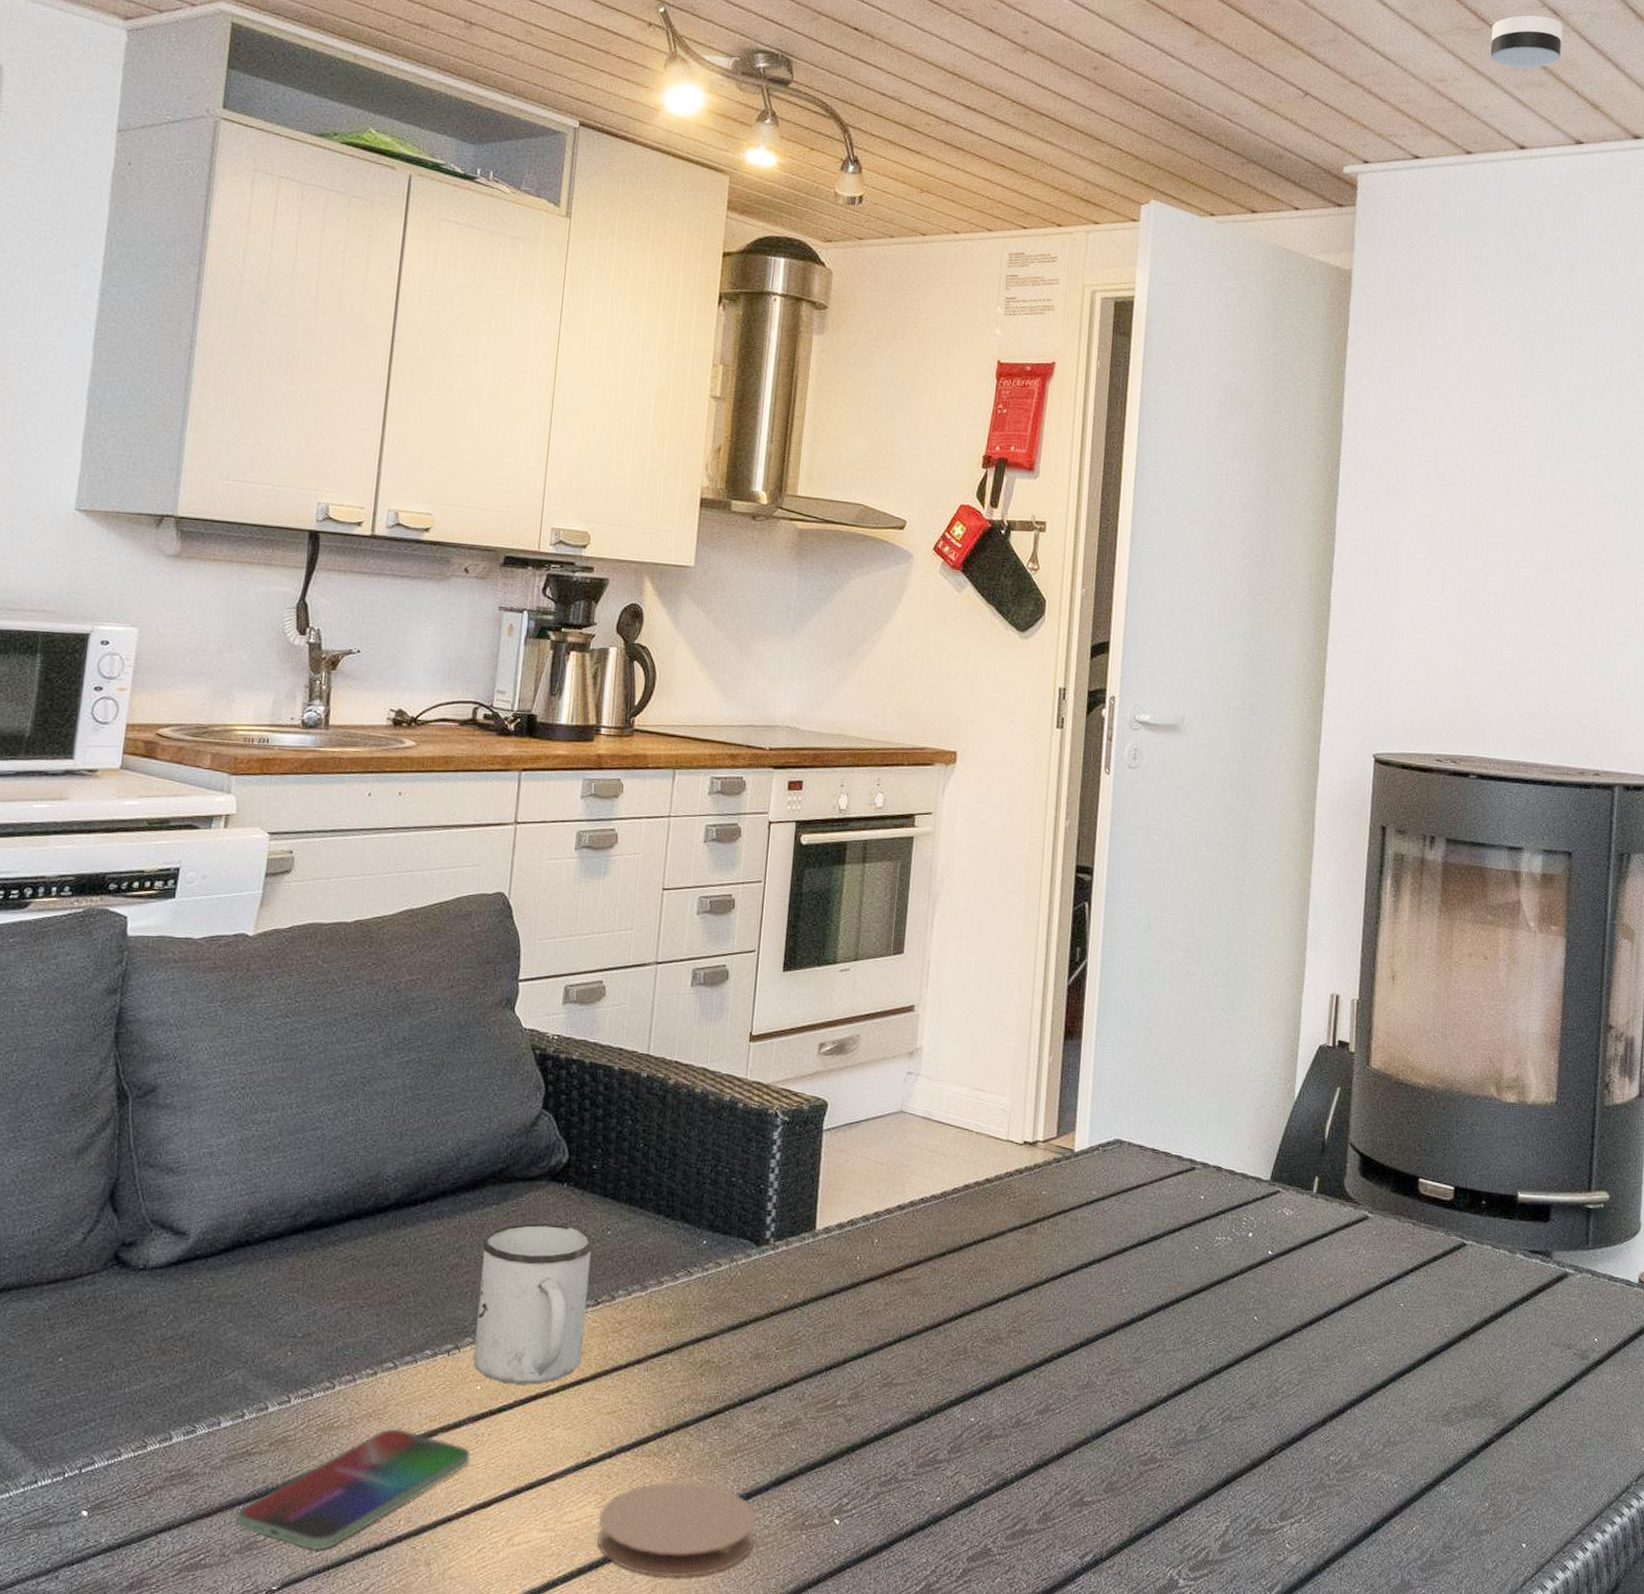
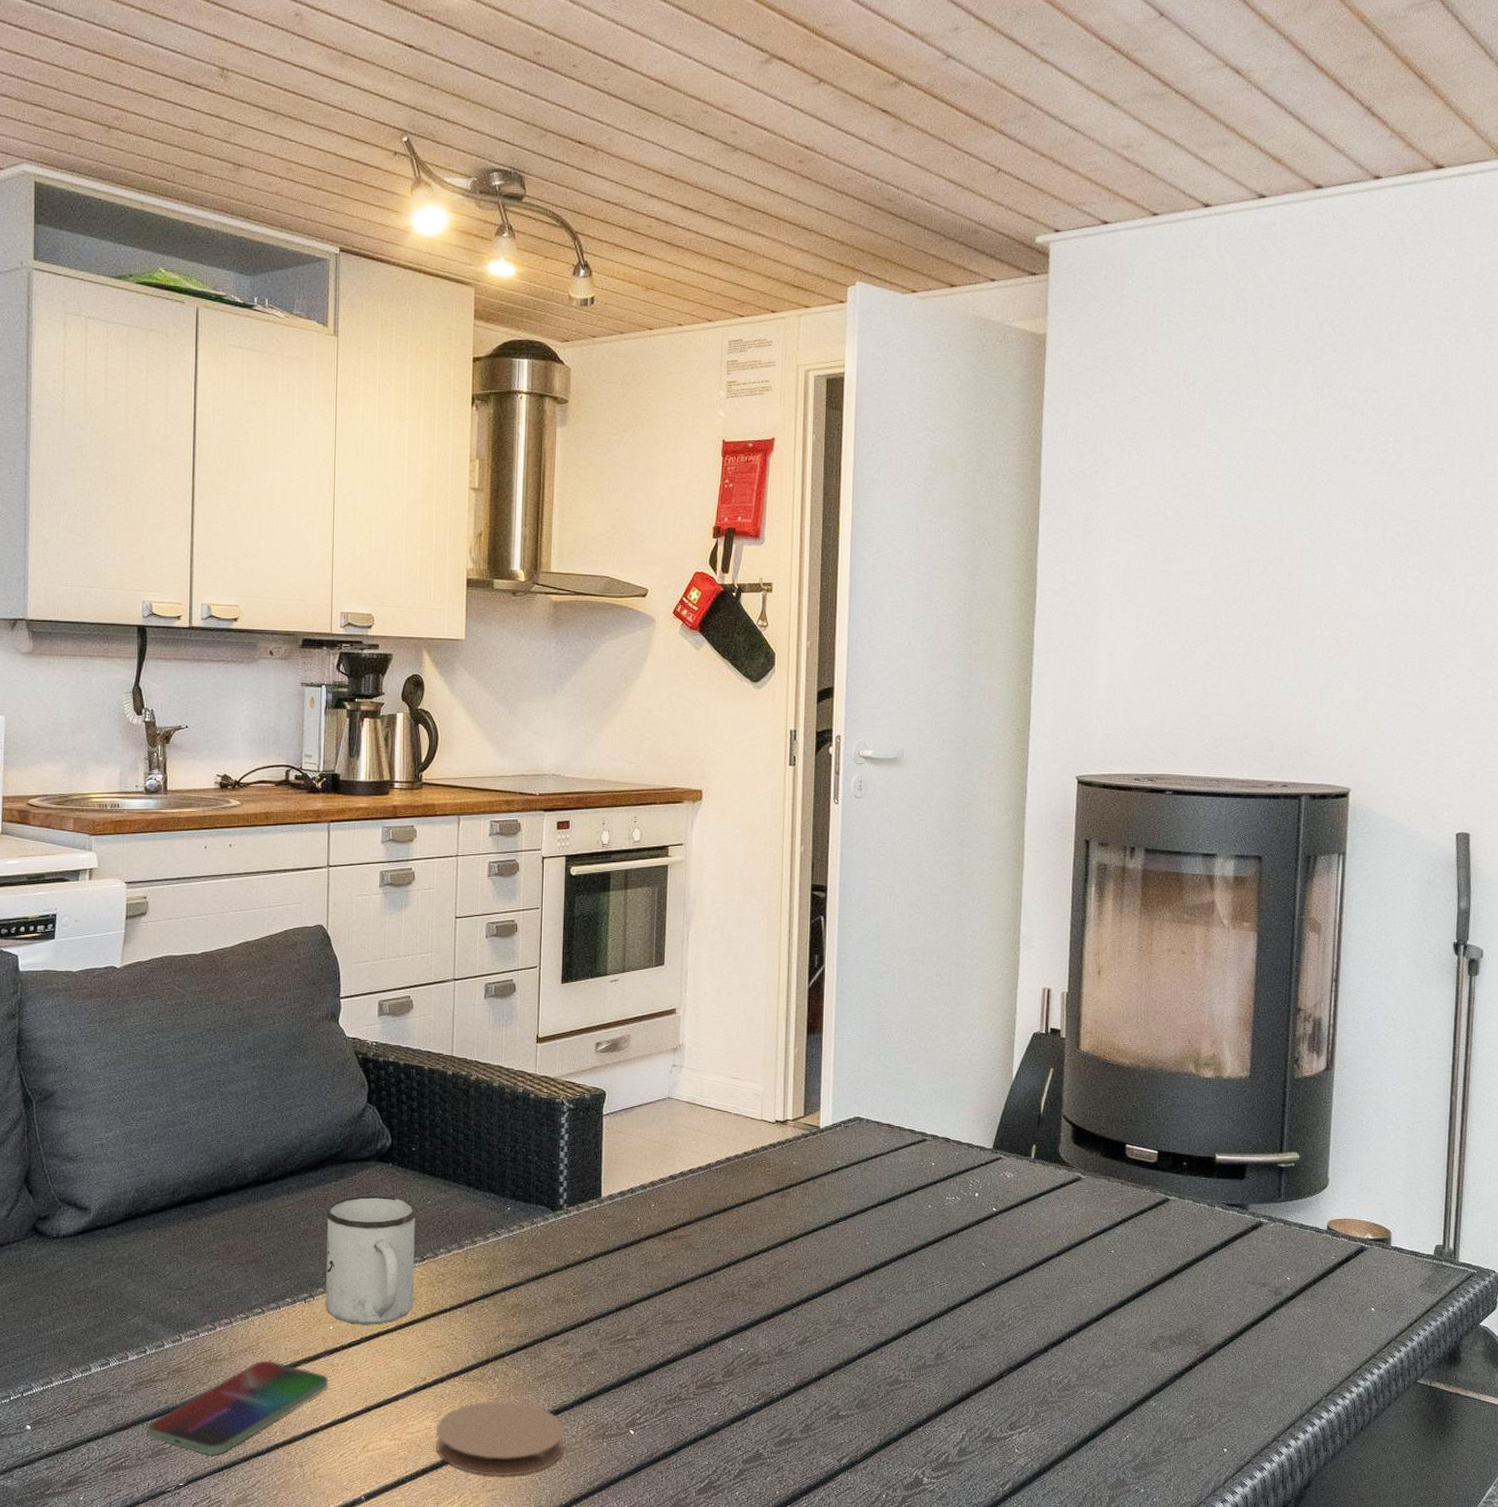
smoke detector: present [1490,15,1563,69] -> none [1174,75,1245,129]

